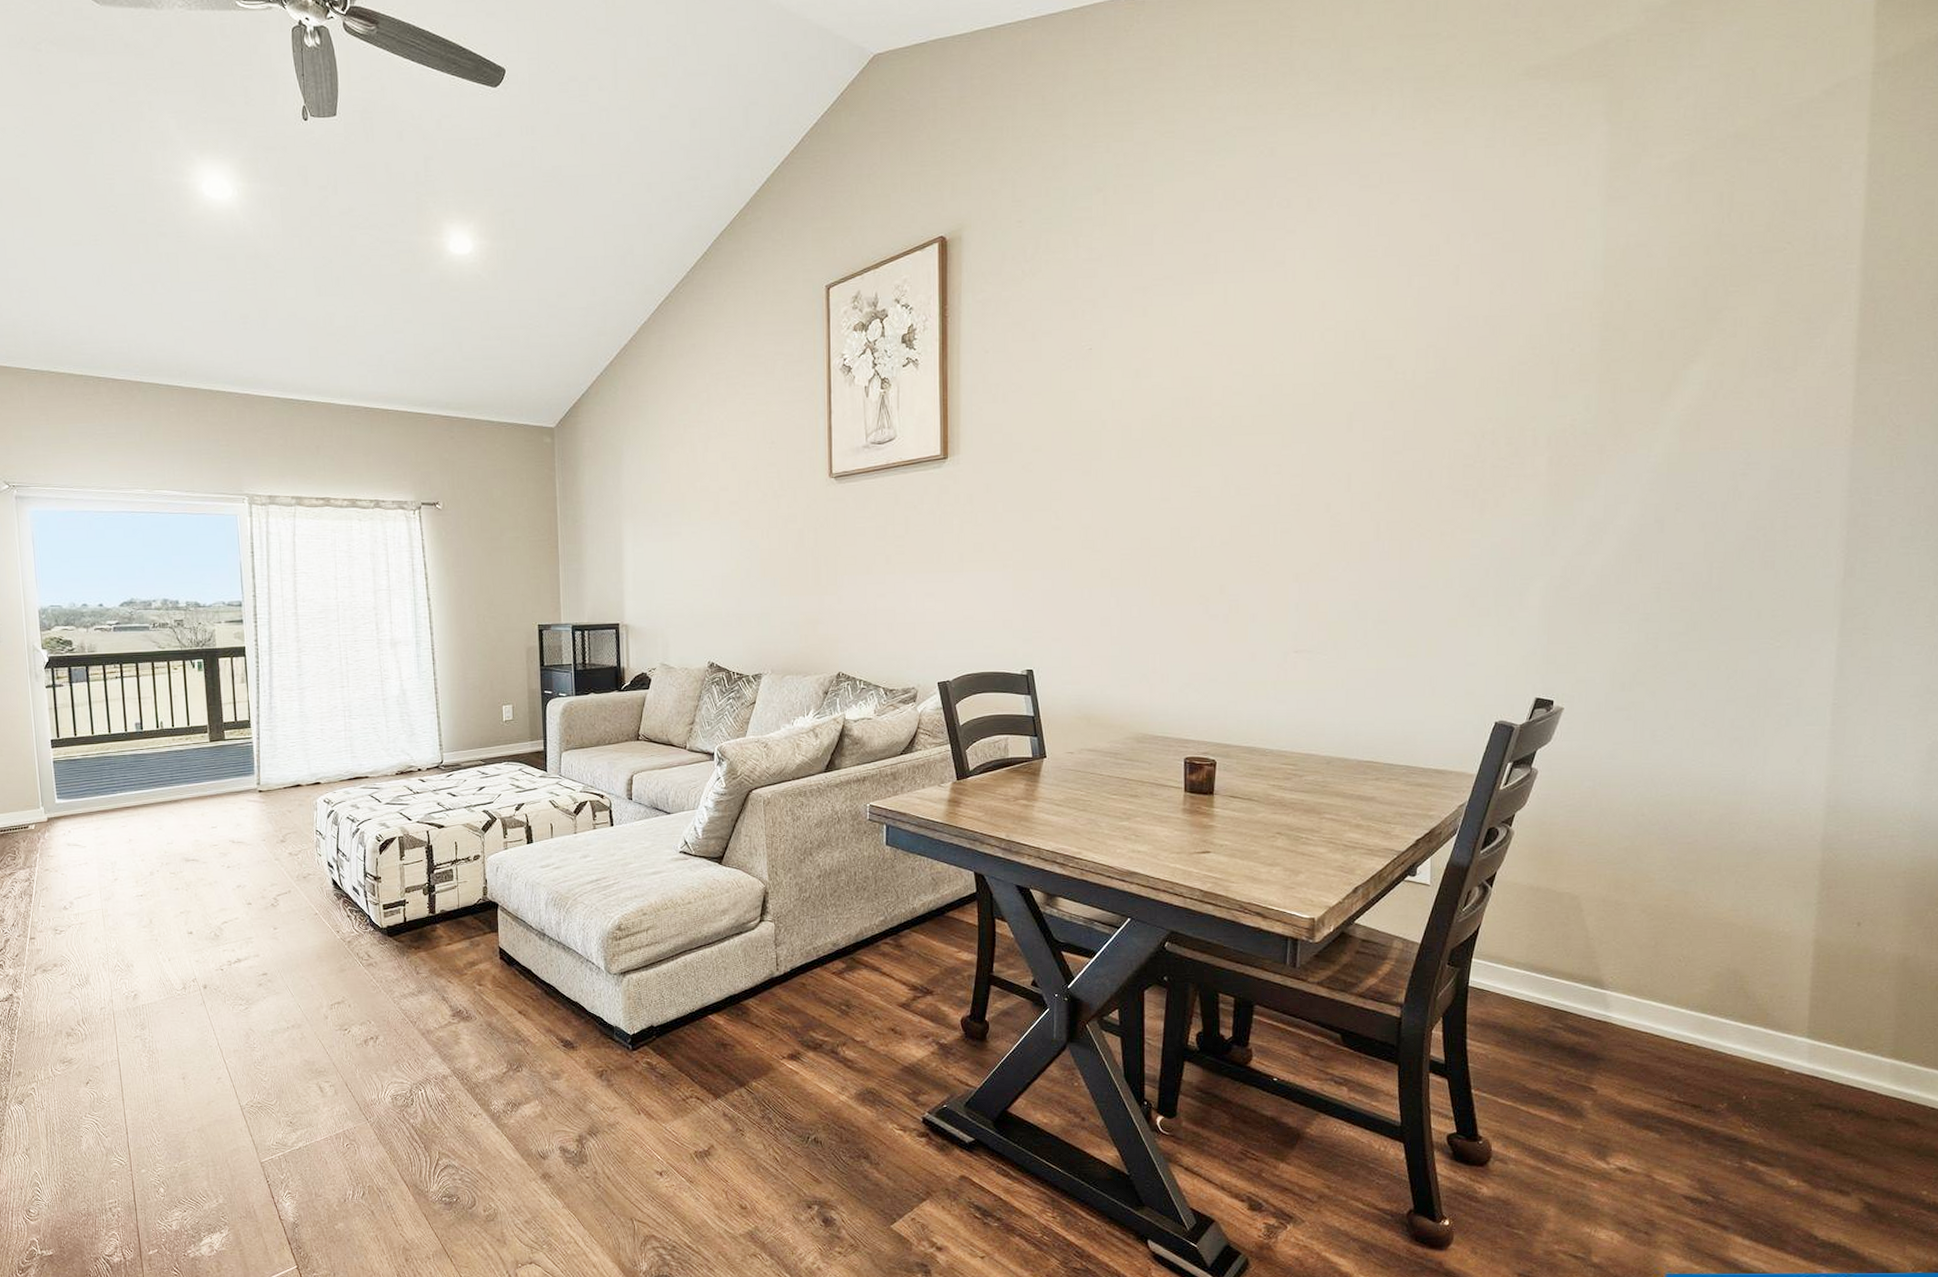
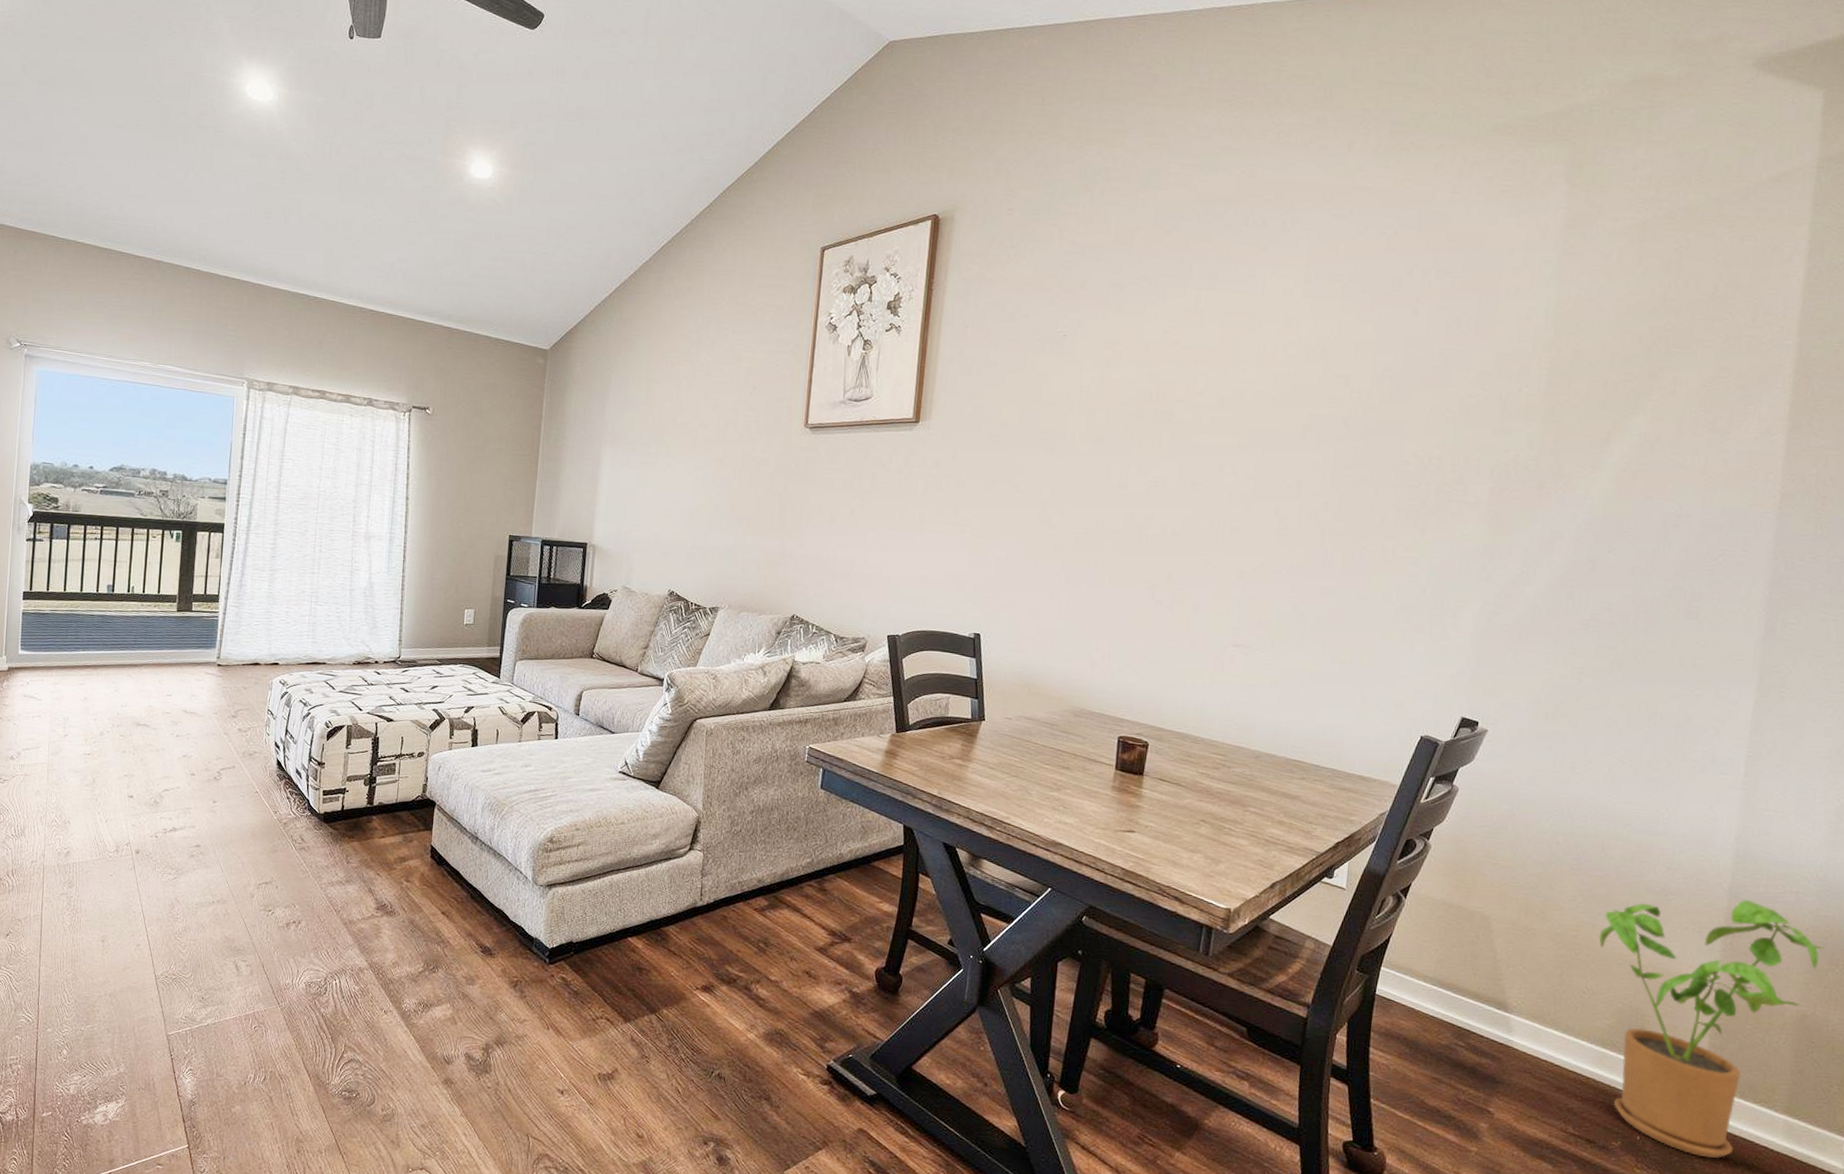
house plant: none [1691,849,1923,1110] -> present [1598,899,1824,1158]

